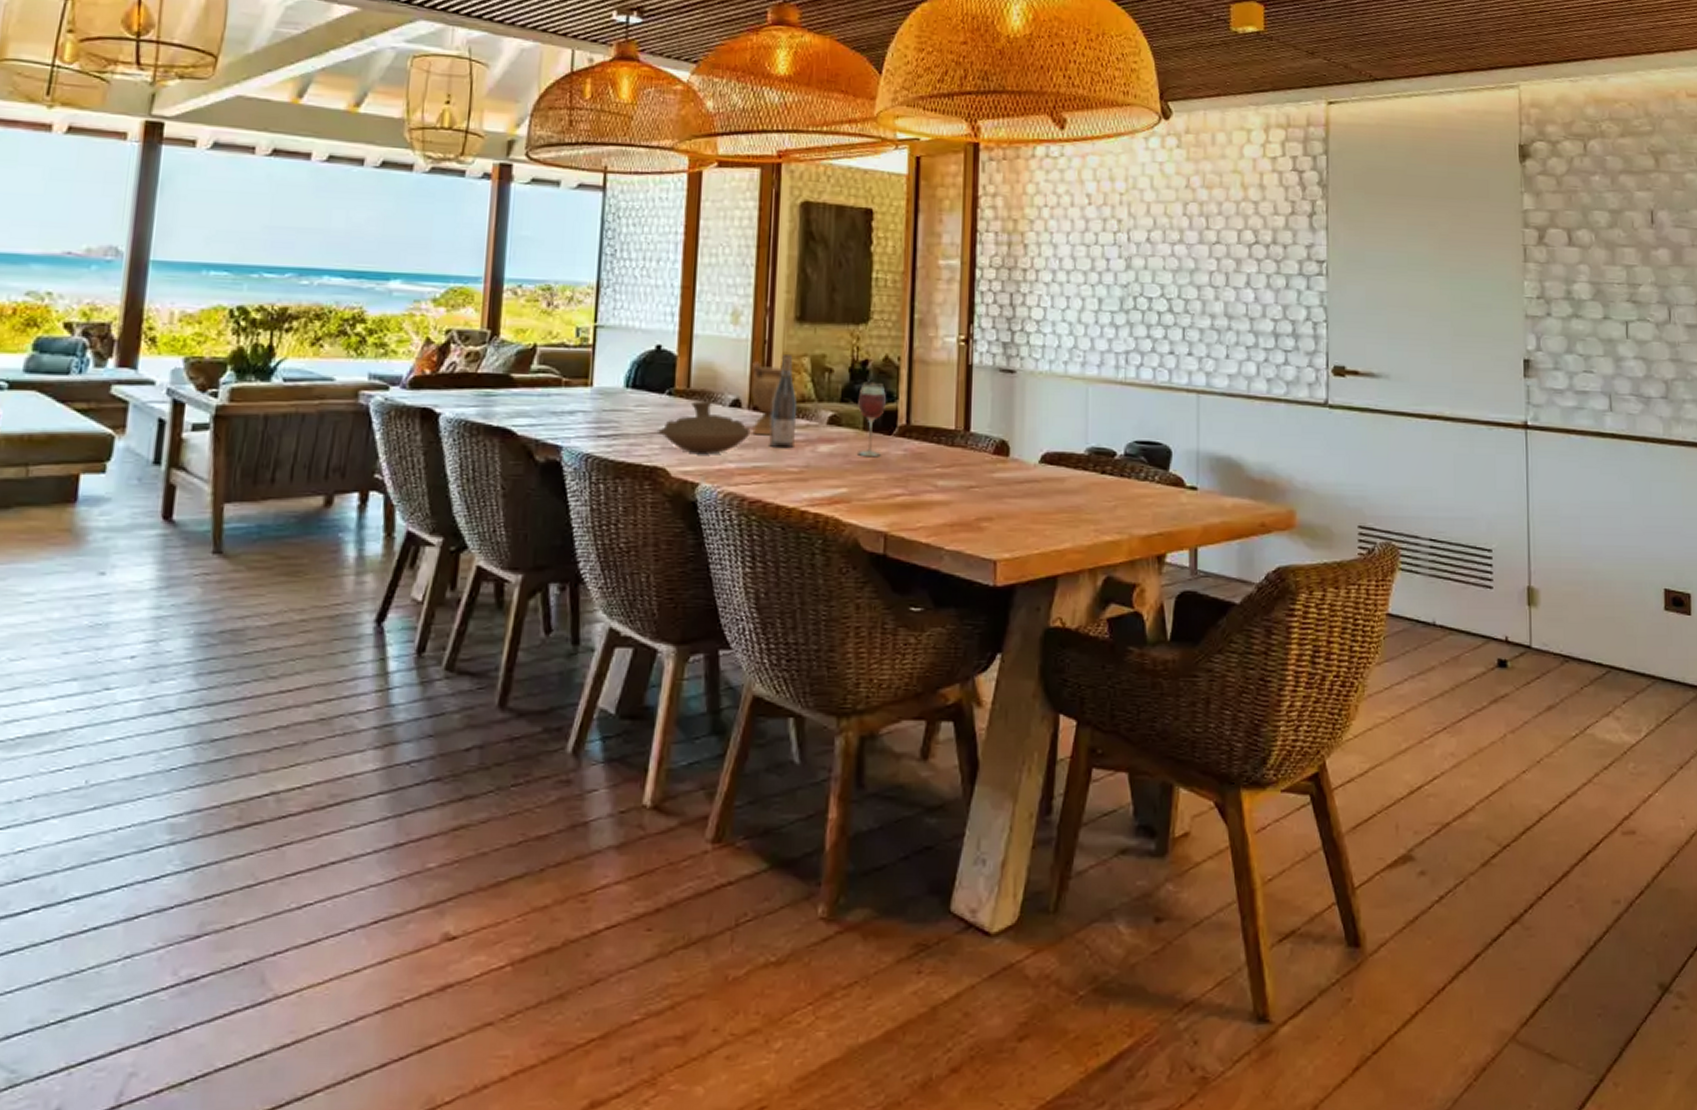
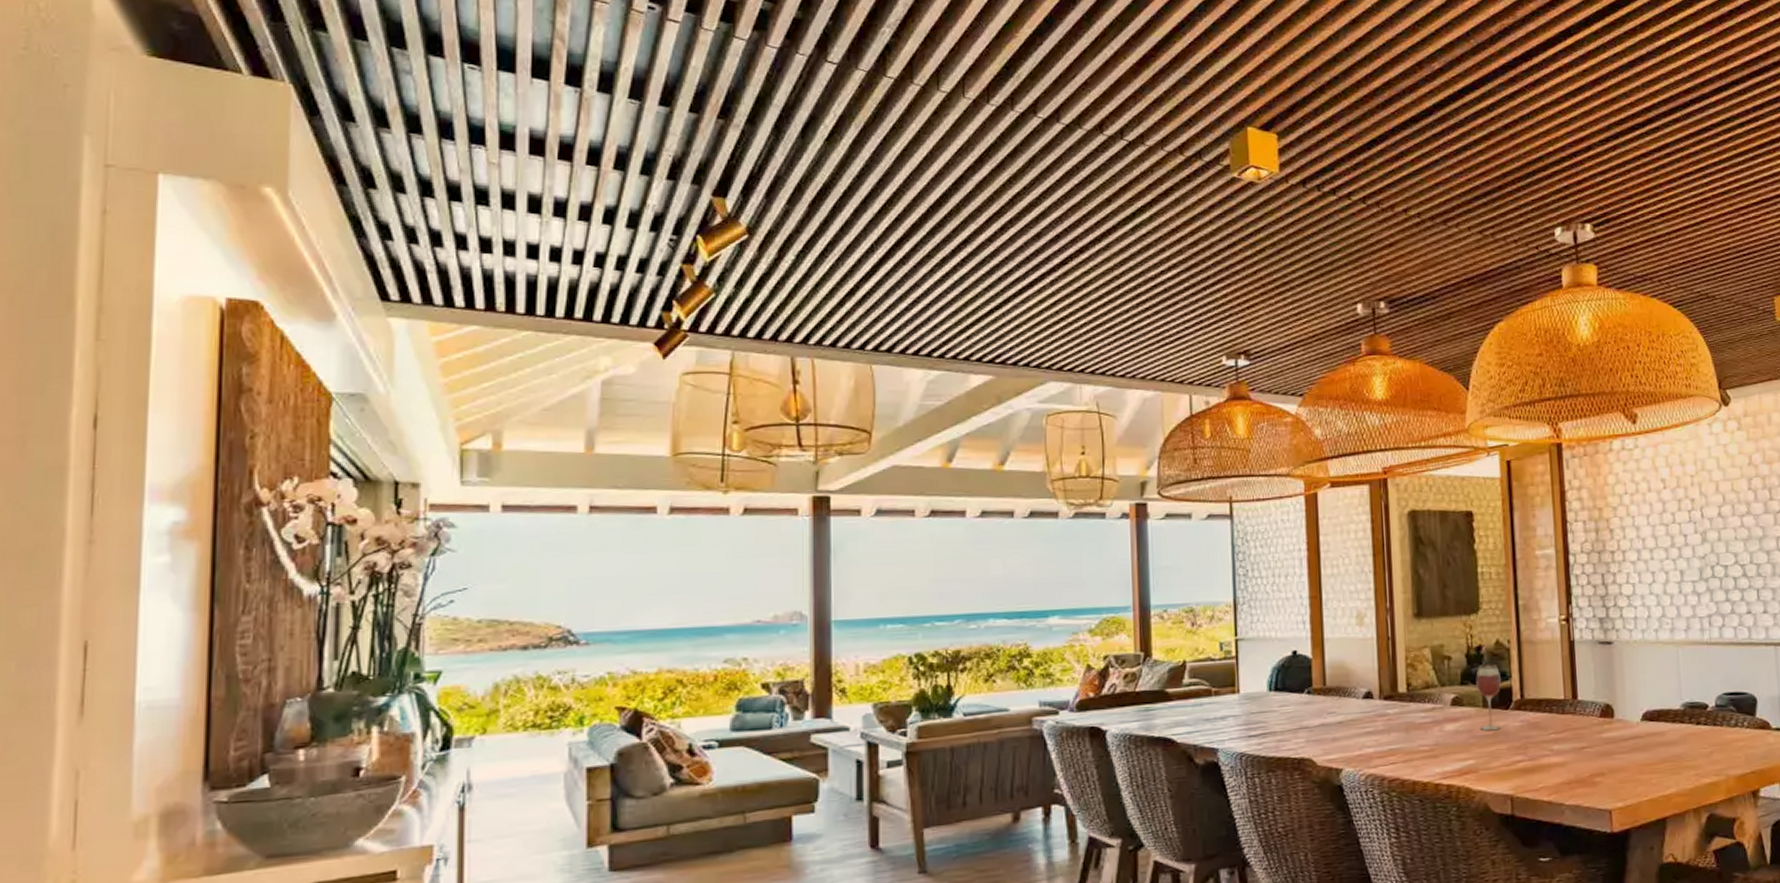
decorative bowl: present [658,400,751,454] -> none [1302,694,1384,743]
decorative urn: present [751,361,784,436] -> none [1379,657,1407,722]
wine bottle: present [769,355,798,447] -> none [1399,648,1424,730]

